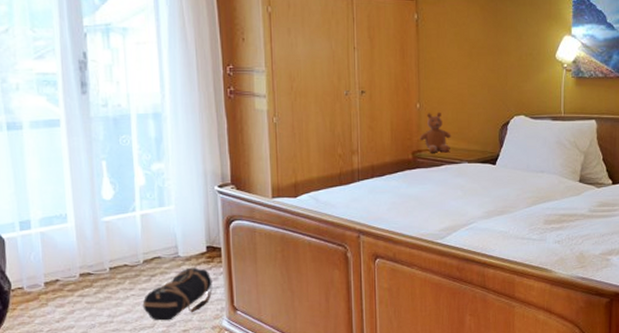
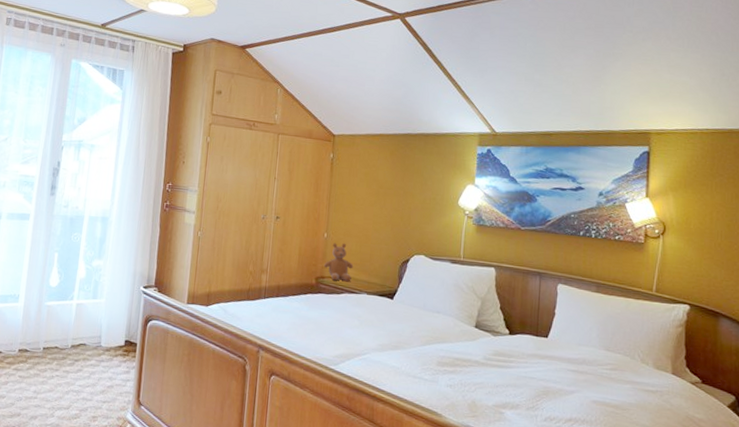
duffel bag: present [142,267,213,320] -> none [63,358,125,404]

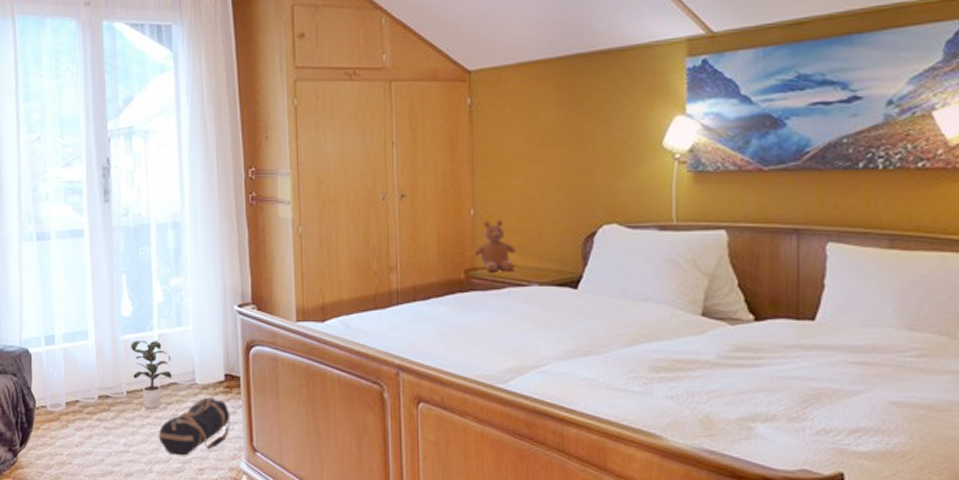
potted plant: none [50,307,84,364] -> present [130,340,172,409]
duffel bag: none [63,358,125,404] -> present [158,397,231,455]

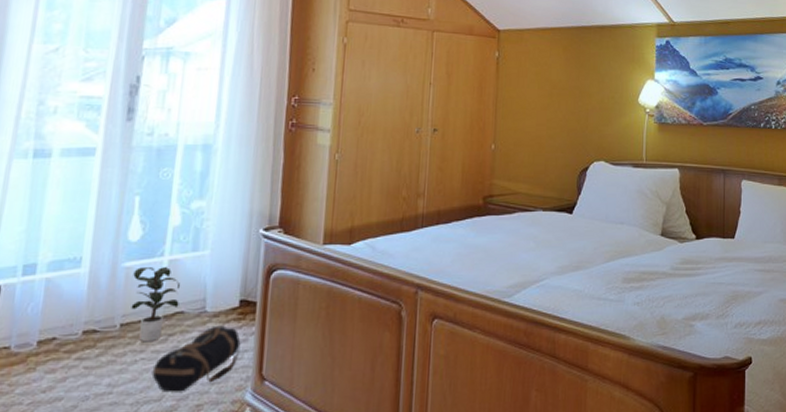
teddy bear: present [475,219,516,272] -> none [492,154,527,199]

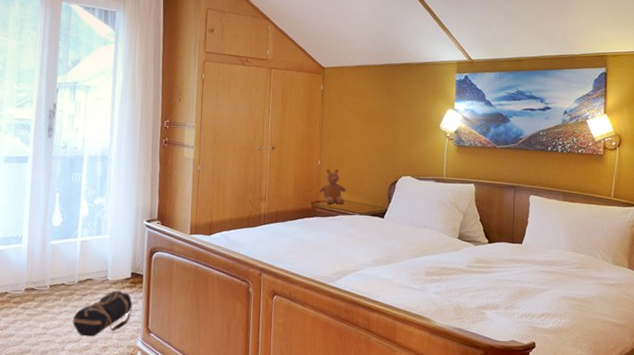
potted plant: present [131,266,181,342] -> none [56,245,90,300]
teddy bear: none [492,154,527,199] -> present [319,168,346,204]

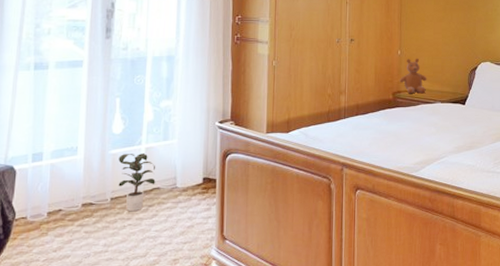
potted plant: none [56,245,90,300] -> present [118,152,156,212]
duffel bag: present [72,290,133,336] -> none [137,198,206,249]

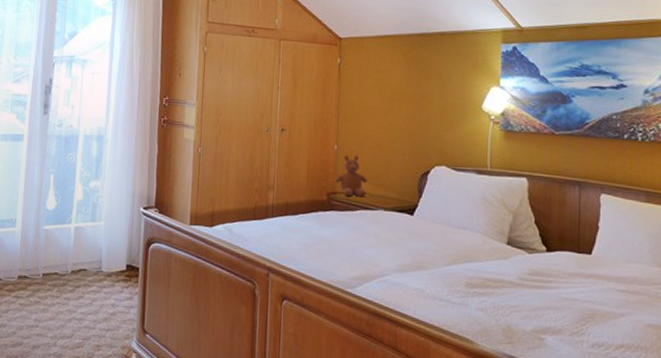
potted plant: present [118,152,156,212] -> none [50,231,84,291]

